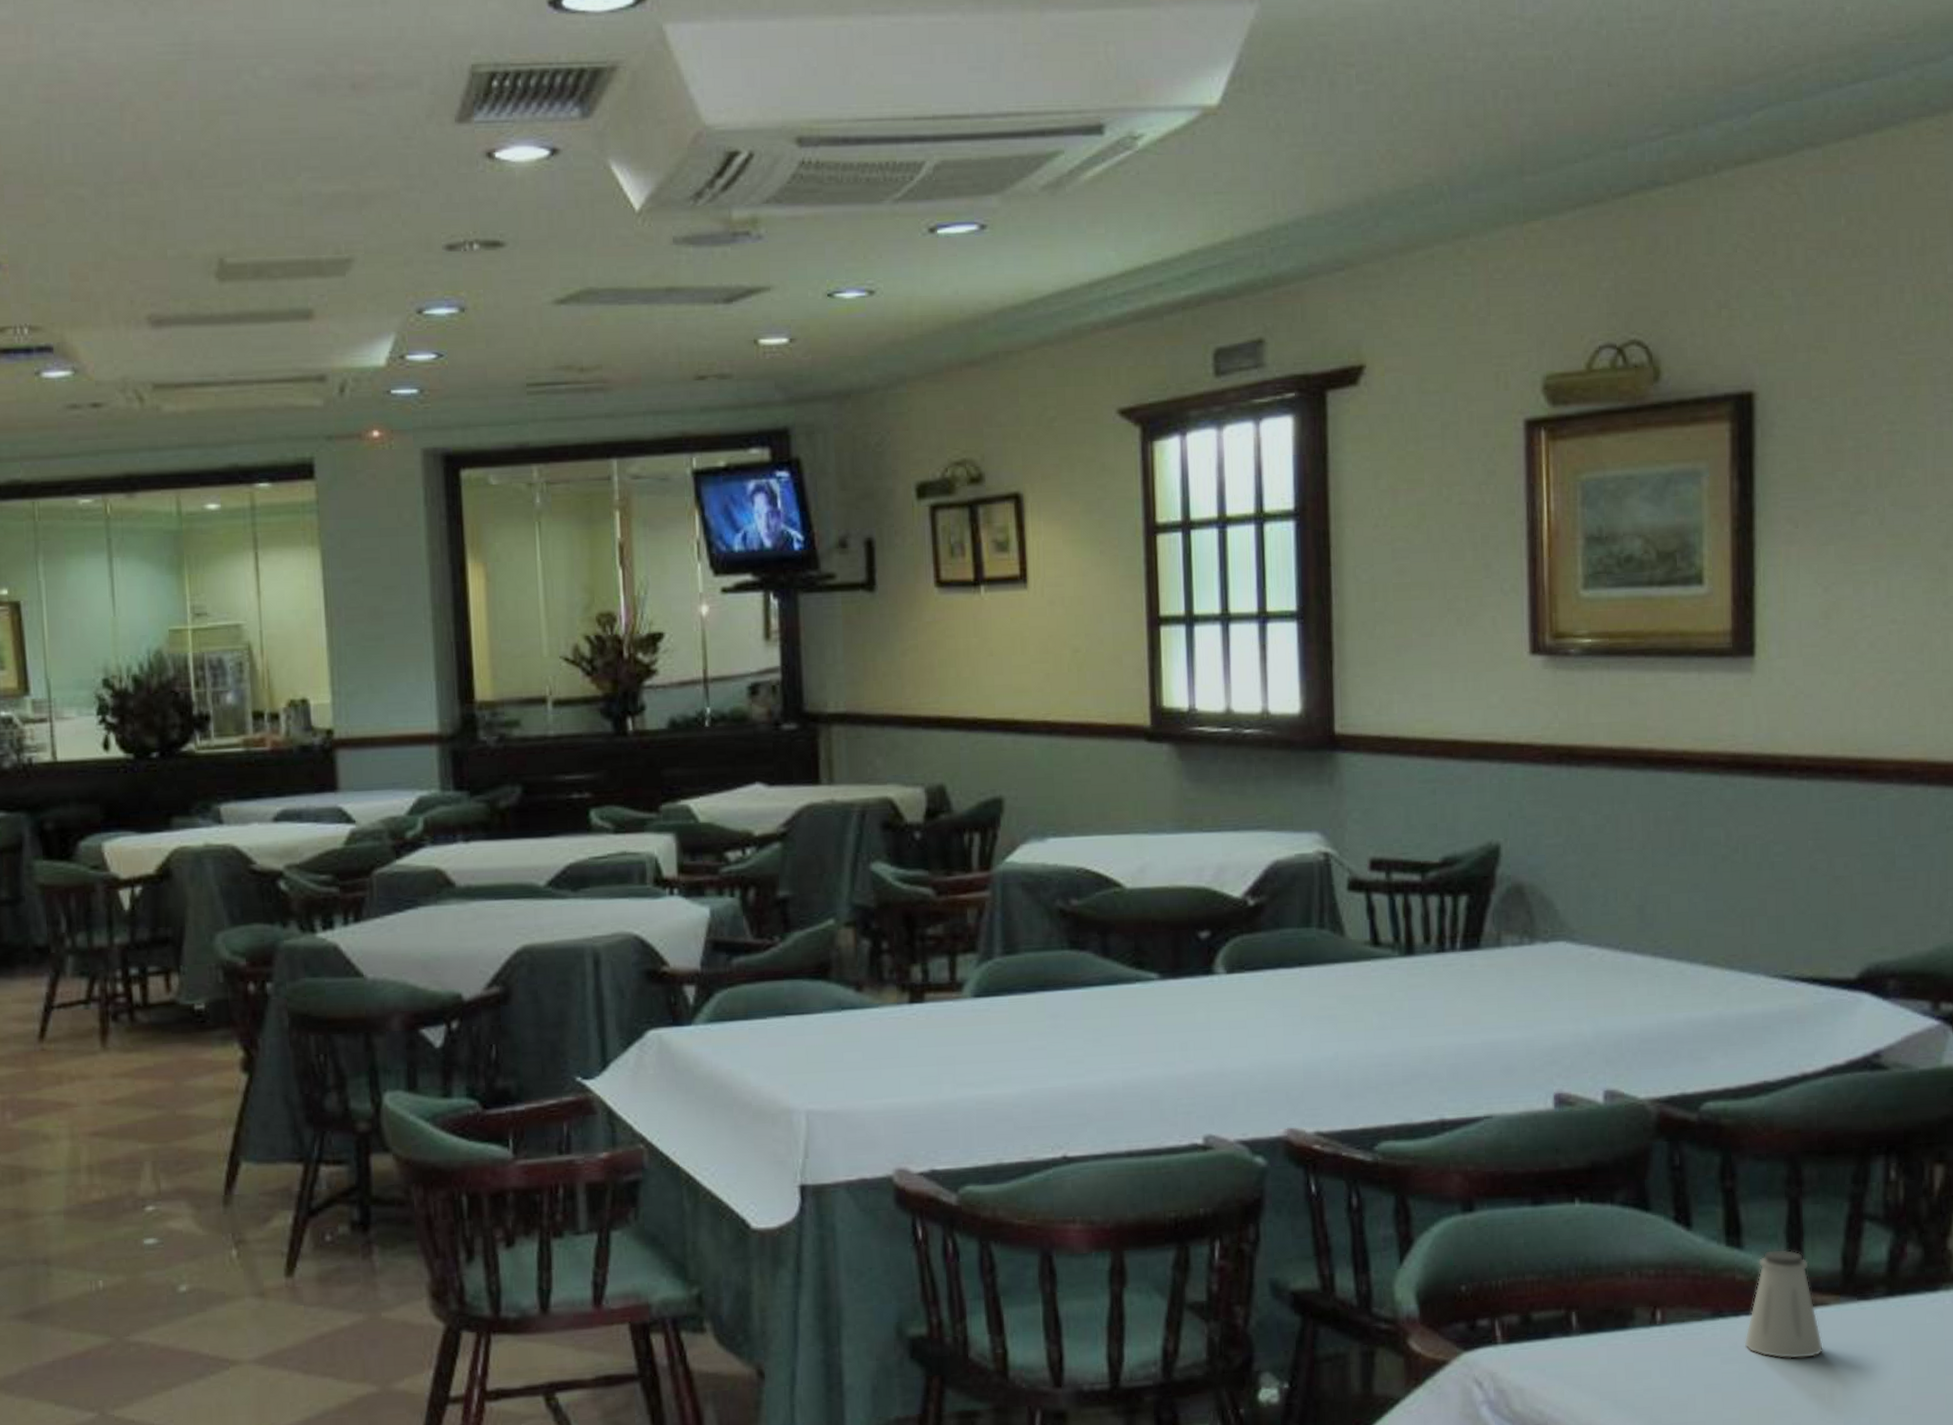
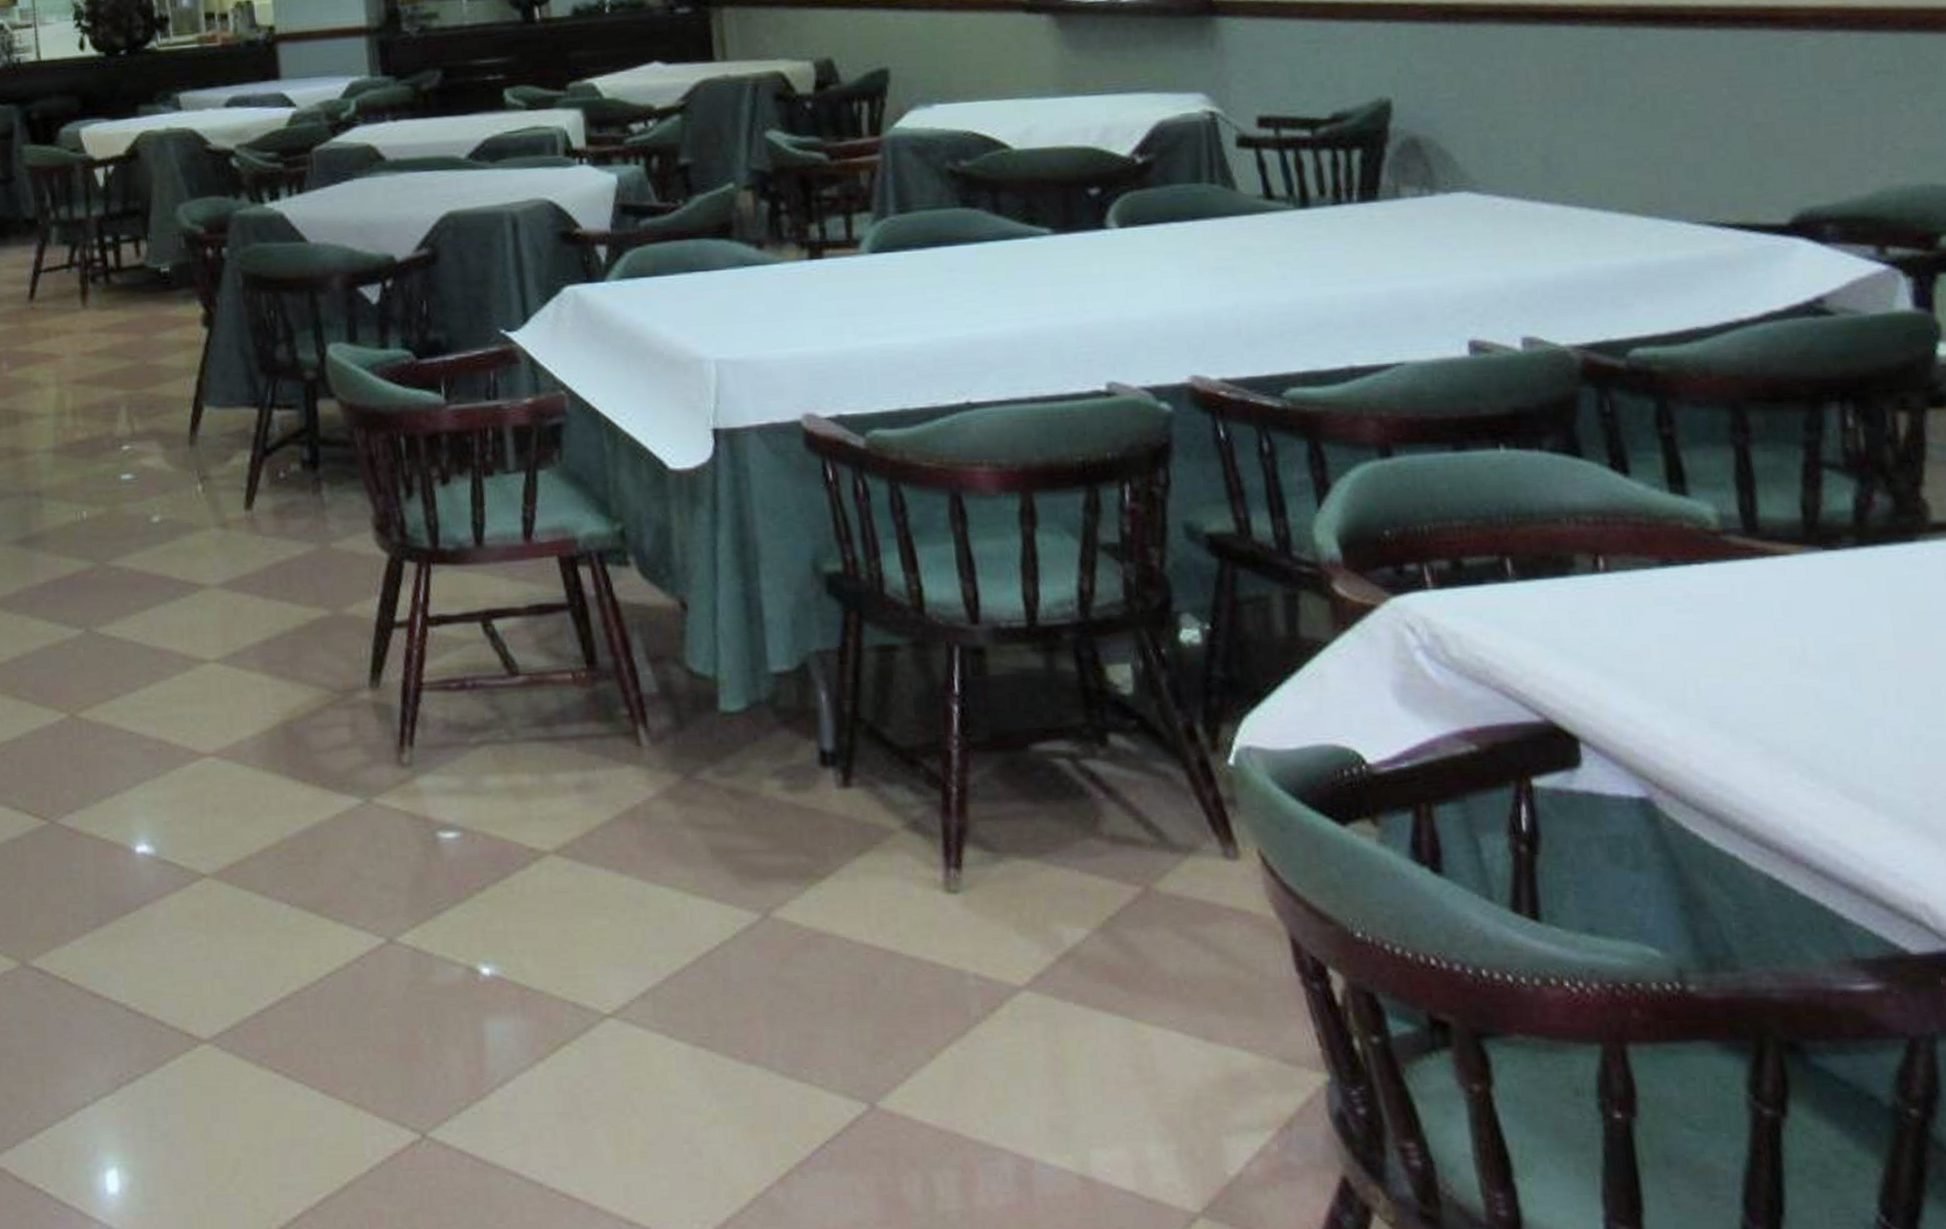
saltshaker: present [1744,1249,1824,1360] -> none [1698,497,1790,610]

